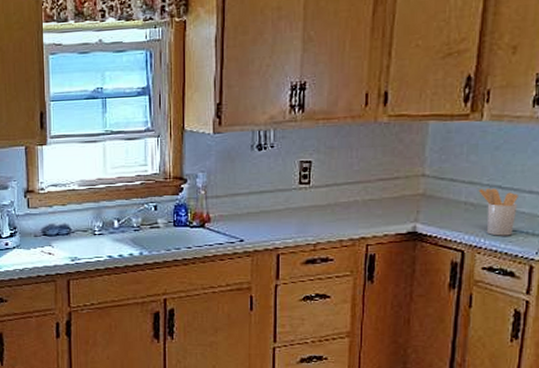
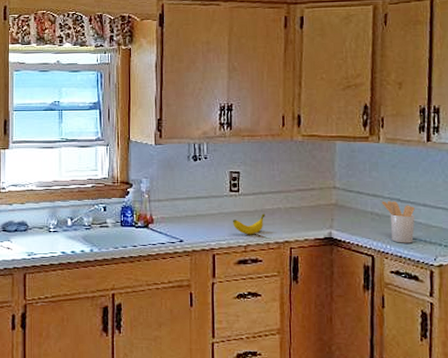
banana: none [300,207,339,232] -> present [232,213,265,235]

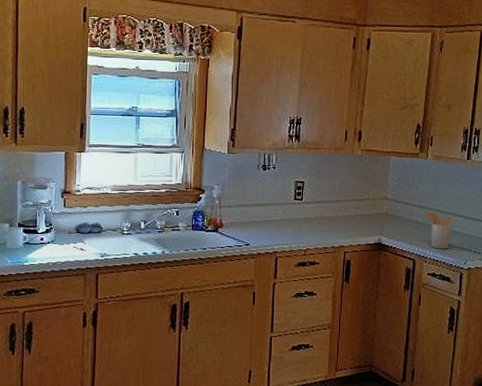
banana: present [232,213,265,235] -> none [294,220,324,240]

